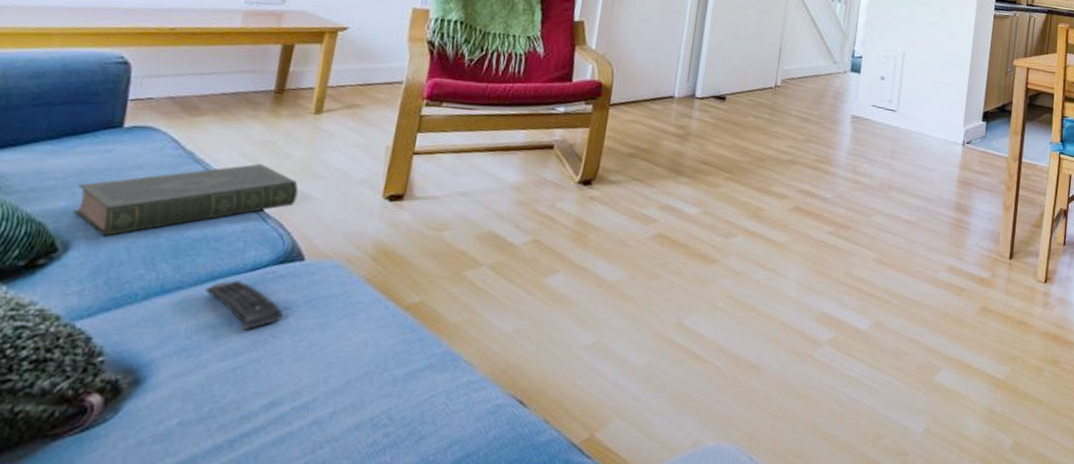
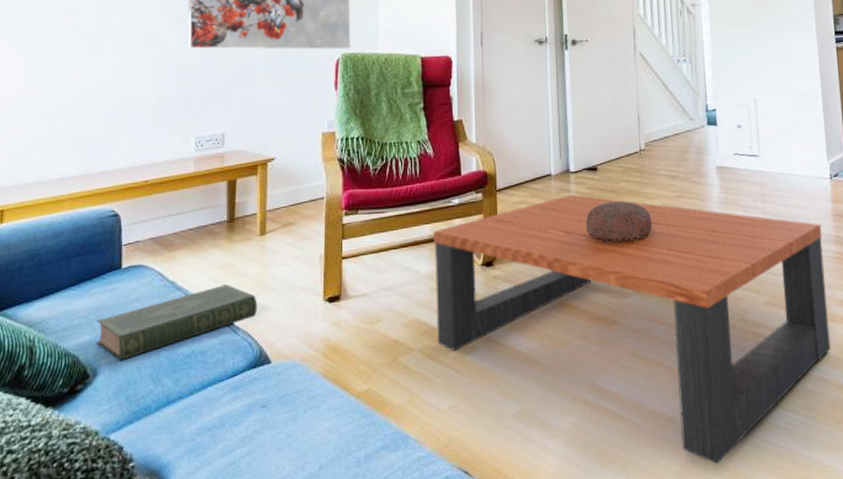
remote control: present [204,280,283,331] -> none [200,387,262,429]
coffee table: none [512,121,945,416] -> present [433,194,831,464]
decorative bowl: none [701,135,775,180] -> present [585,201,653,243]

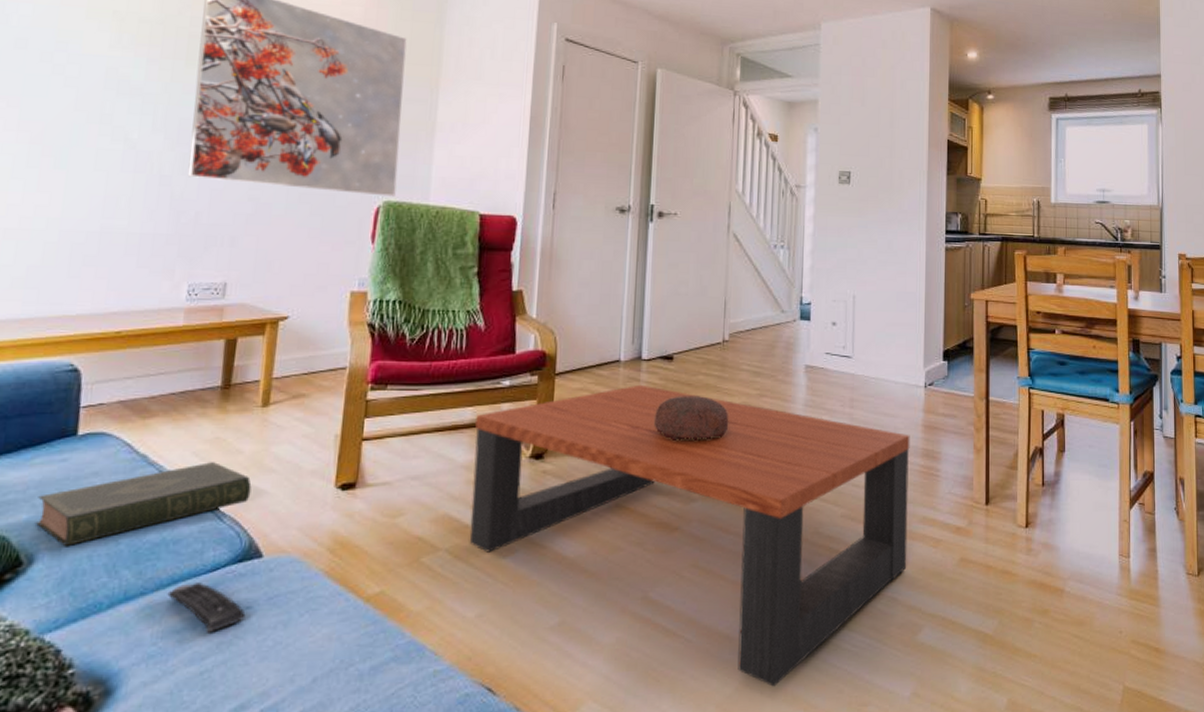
remote control: none [200,387,262,429] -> present [167,582,246,633]

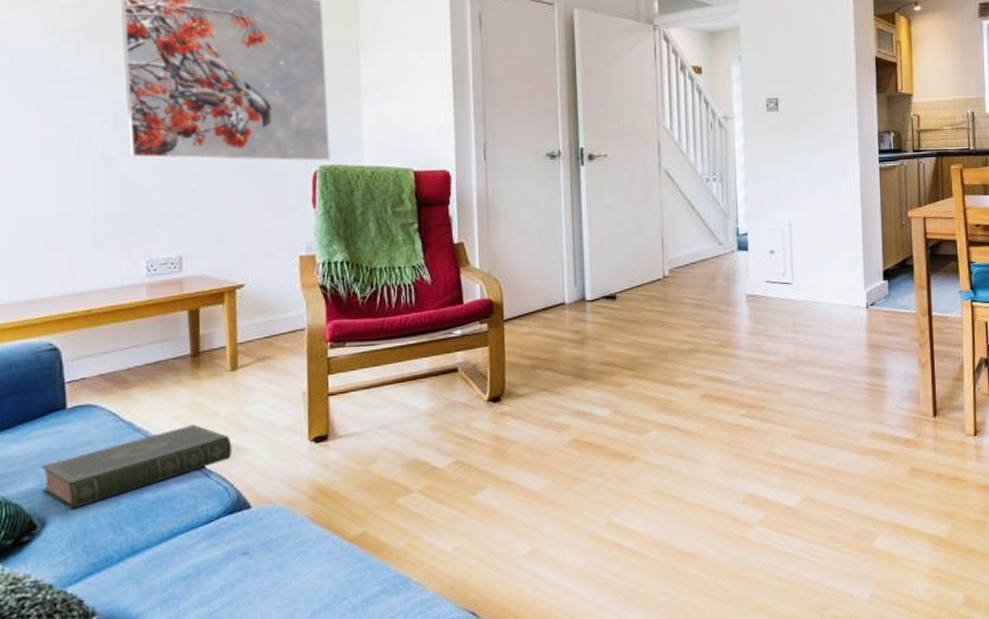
remote control: present [167,582,246,633] -> none [170,534,243,578]
coffee table: present [469,384,910,687] -> none [433,324,859,597]
decorative bowl: present [653,396,729,440] -> none [602,331,676,376]

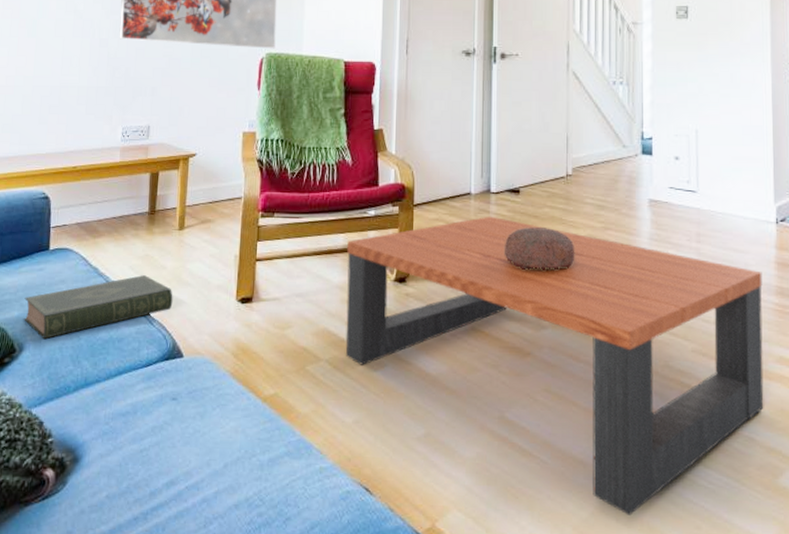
coffee table: none [433,324,859,597] -> present [345,216,764,516]
decorative bowl: none [602,331,676,376] -> present [504,227,575,271]

